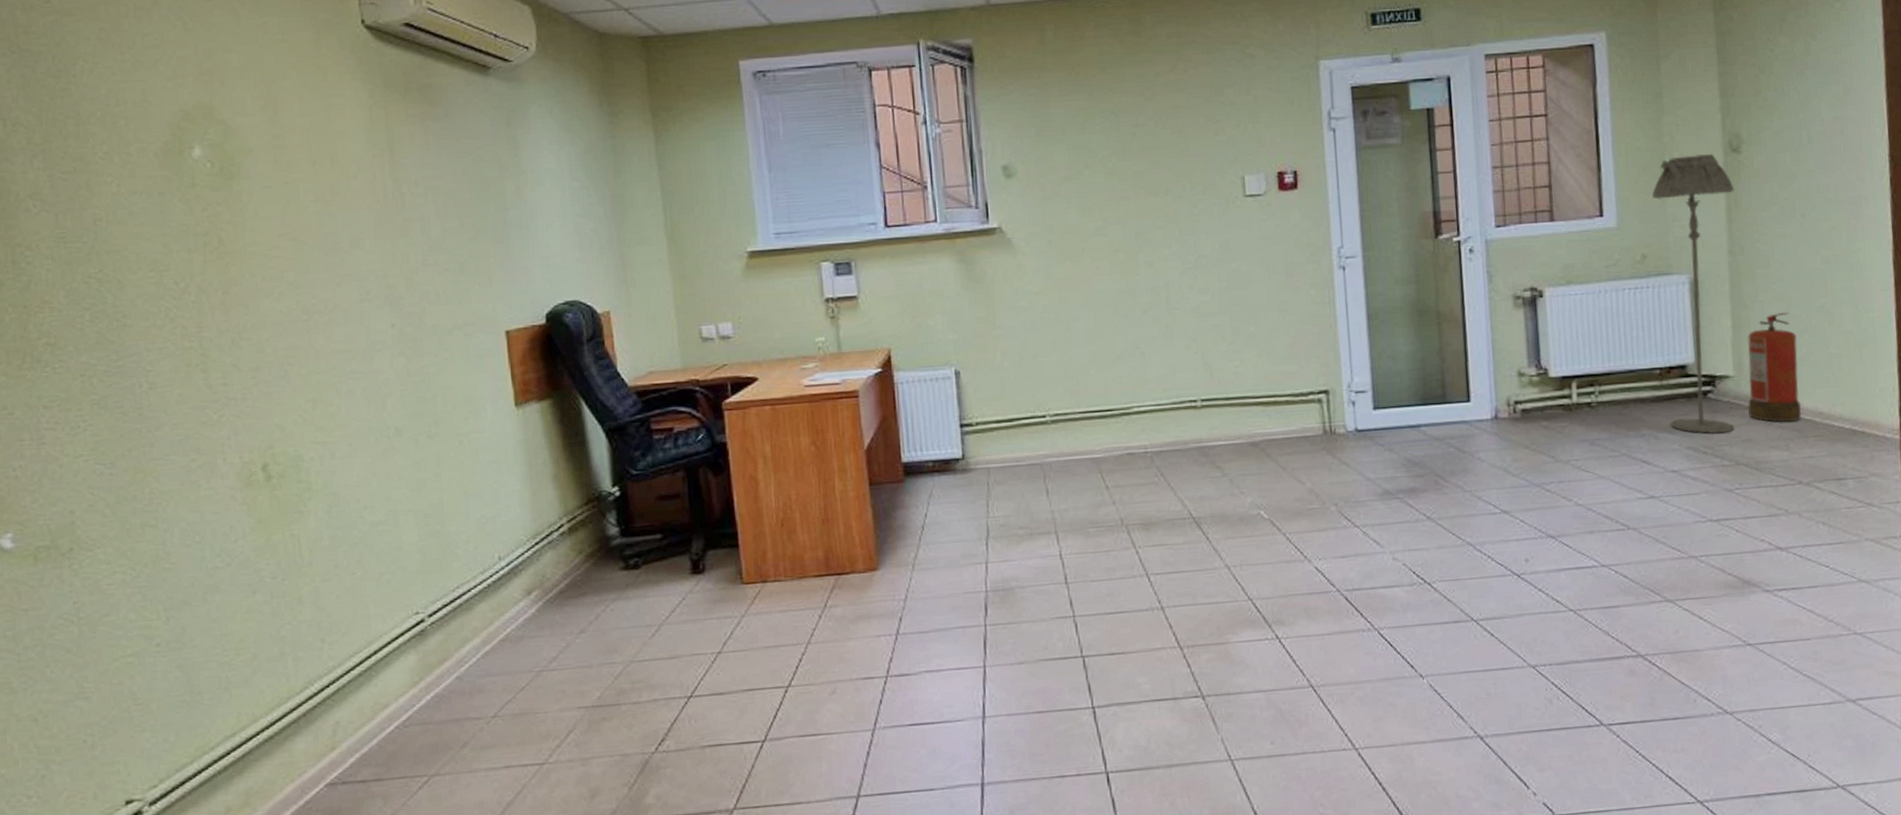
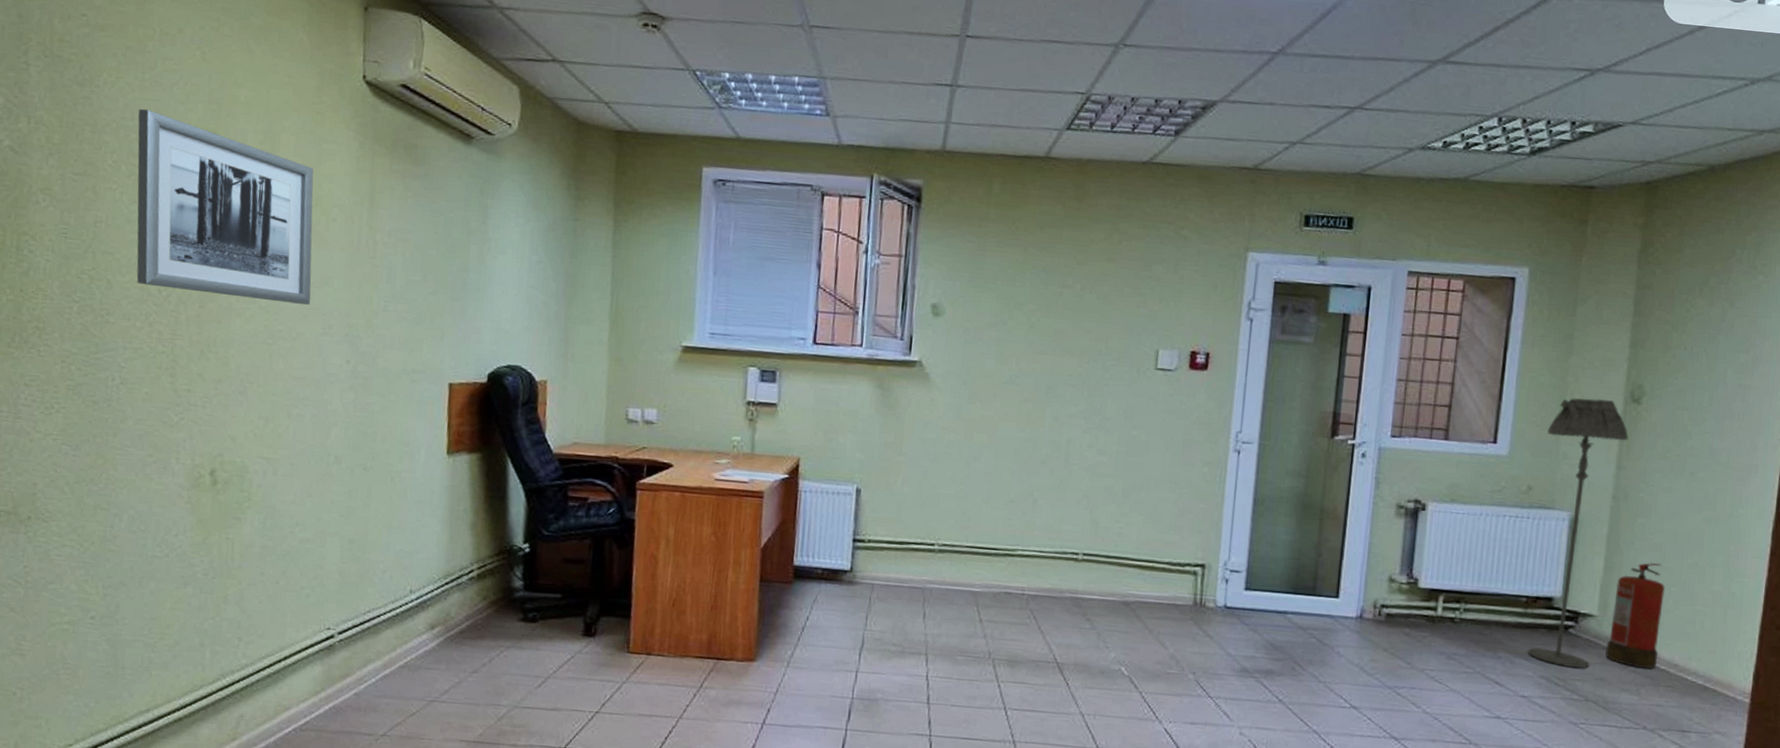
wall art: none [123,91,343,279] -> present [136,108,314,305]

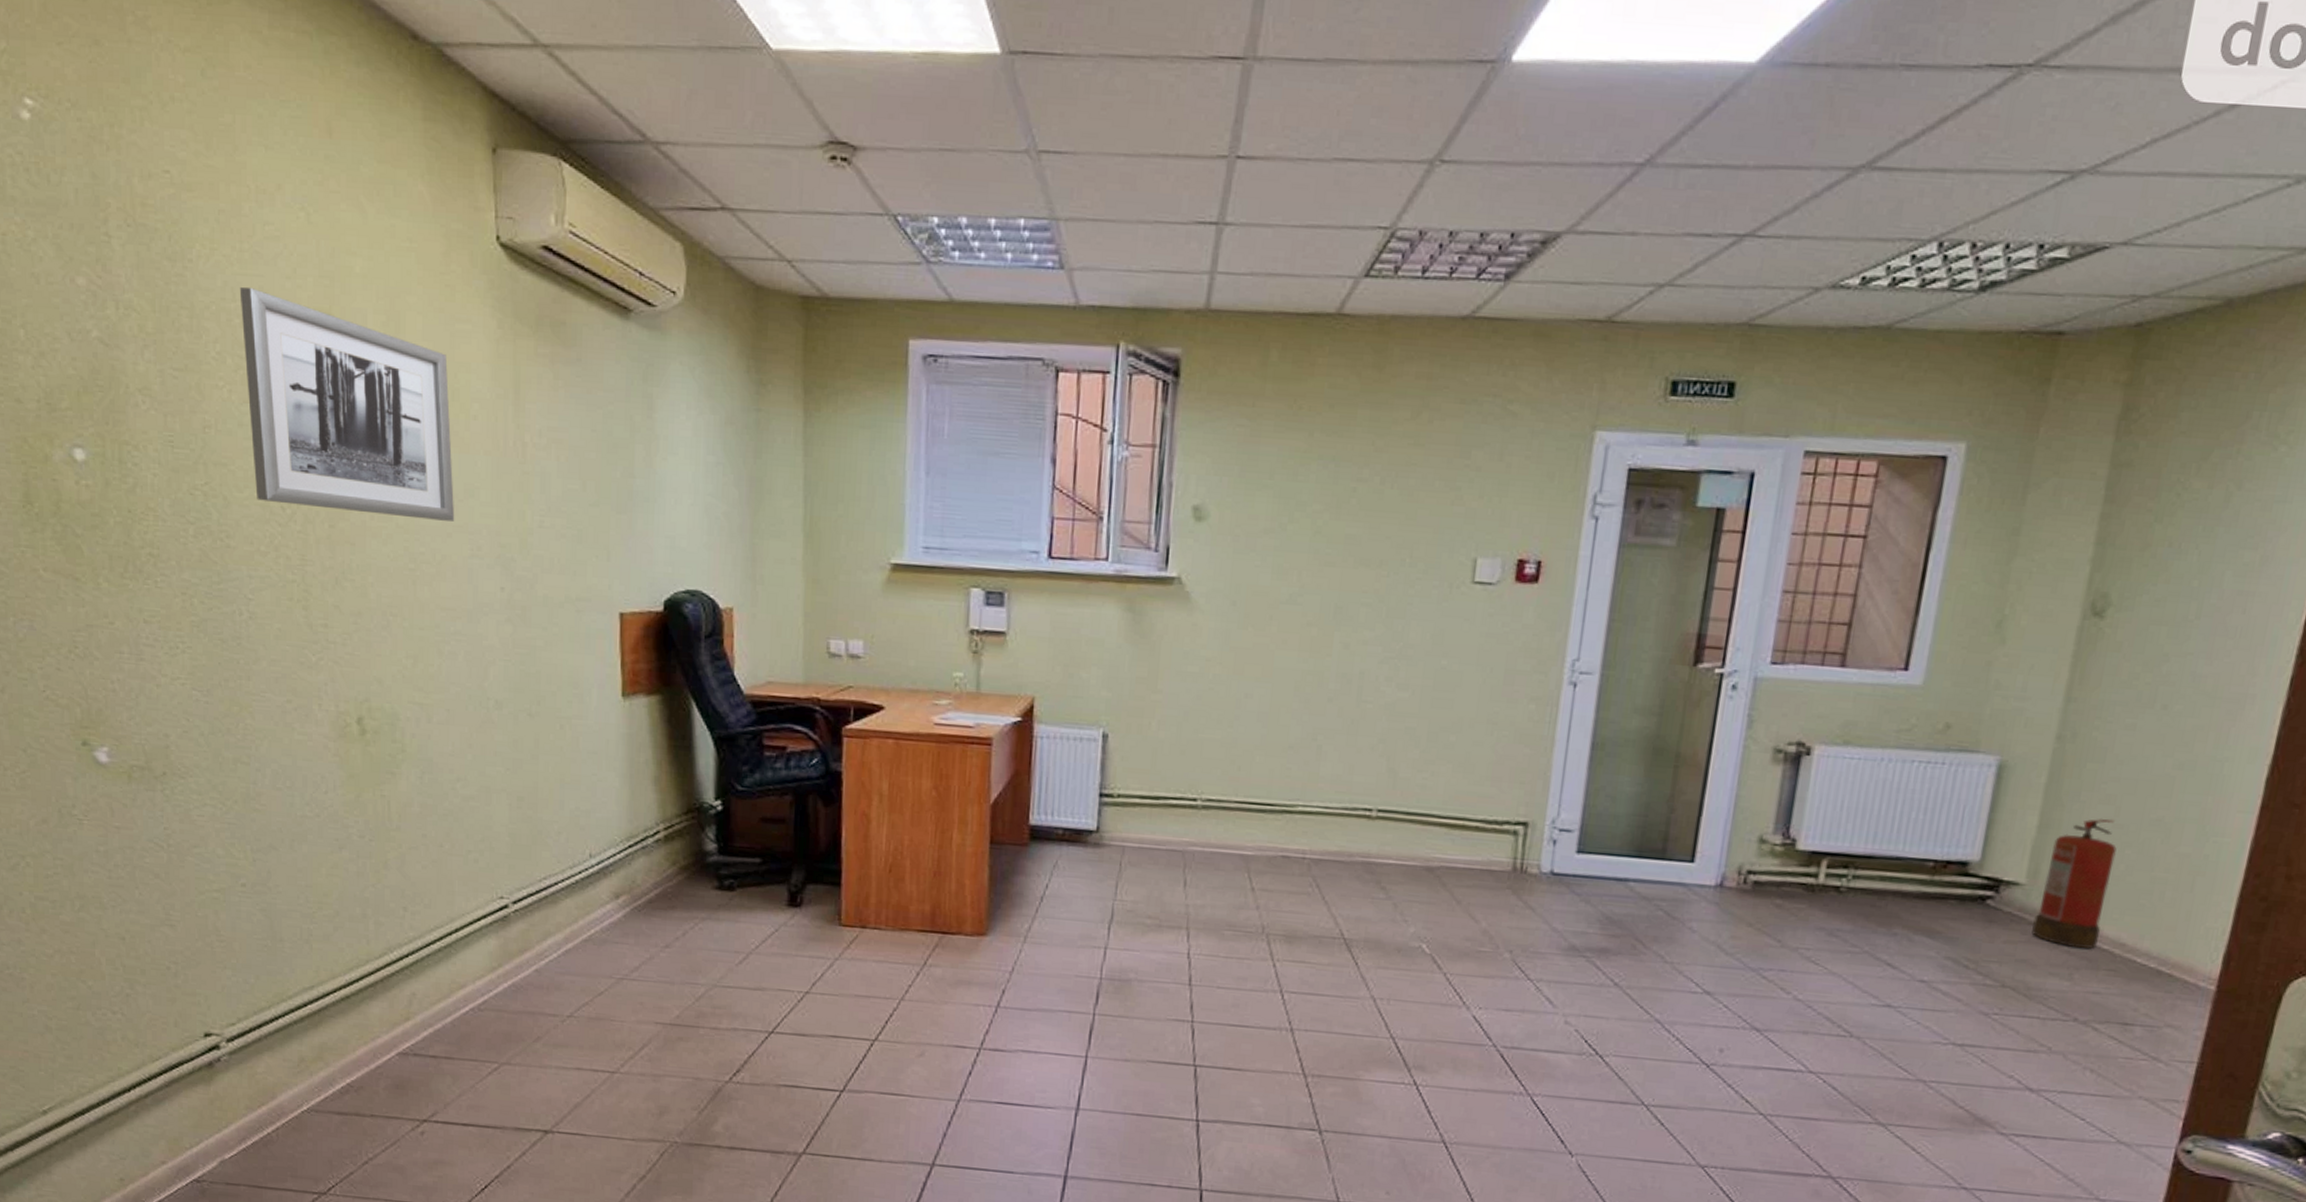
floor lamp: present [1527,398,1629,669] -> none [1930,611,2084,948]

